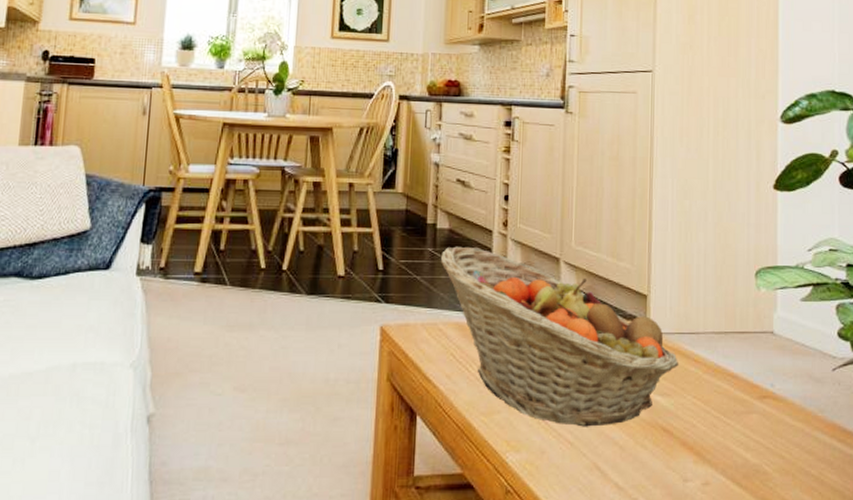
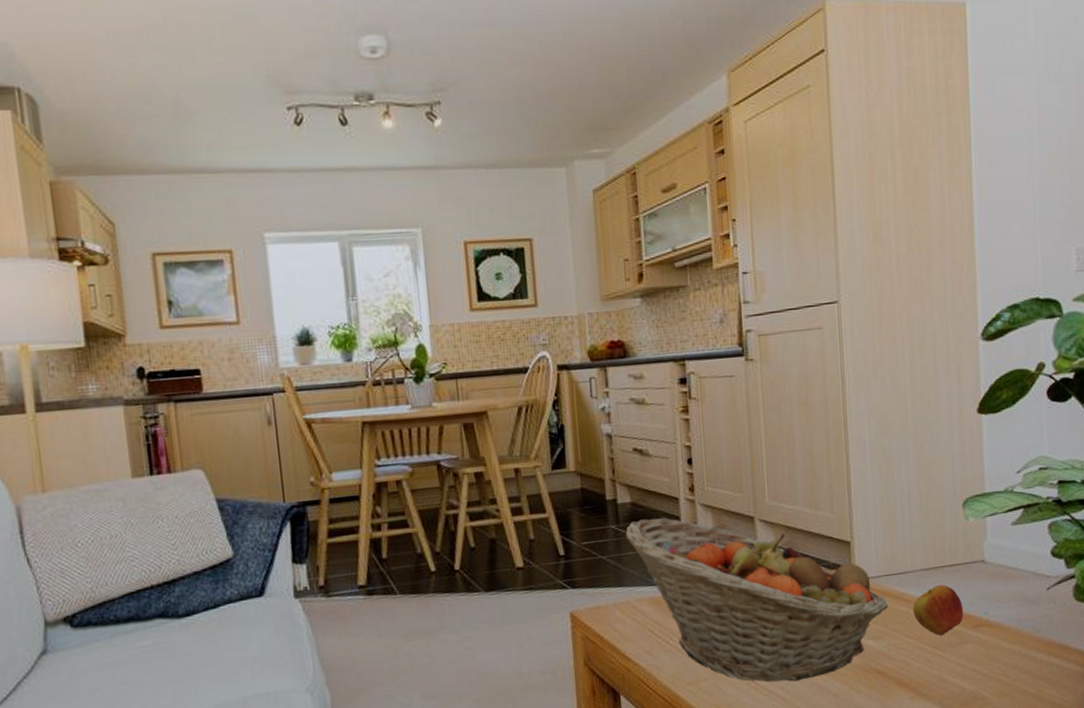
apple: none [702,351,751,401] -> present [913,585,964,636]

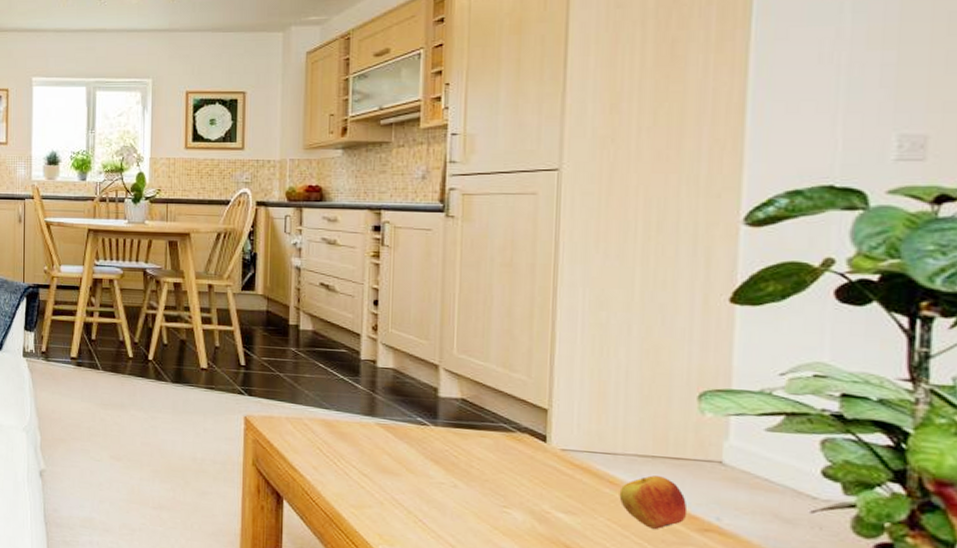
fruit basket: present [625,518,888,682] -> none [304,347,588,535]

